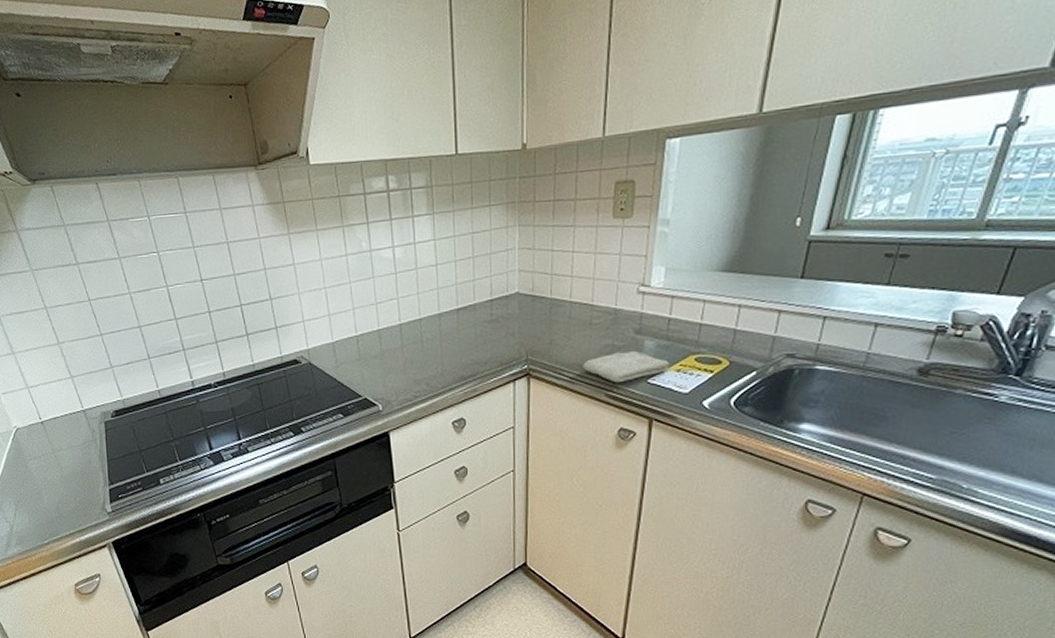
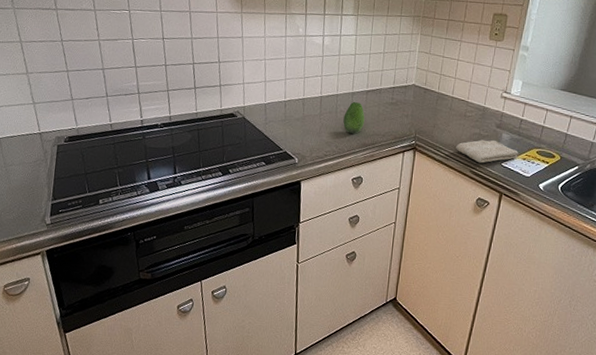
fruit: none [432,324,459,366] -> present [343,101,365,134]

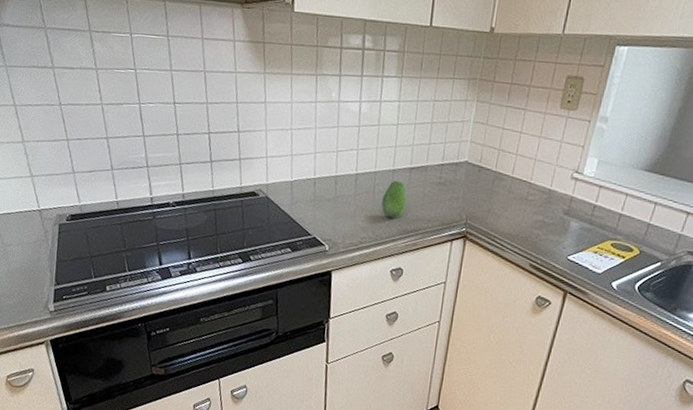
washcloth: present [456,139,518,164] -> none [514,228,589,256]

